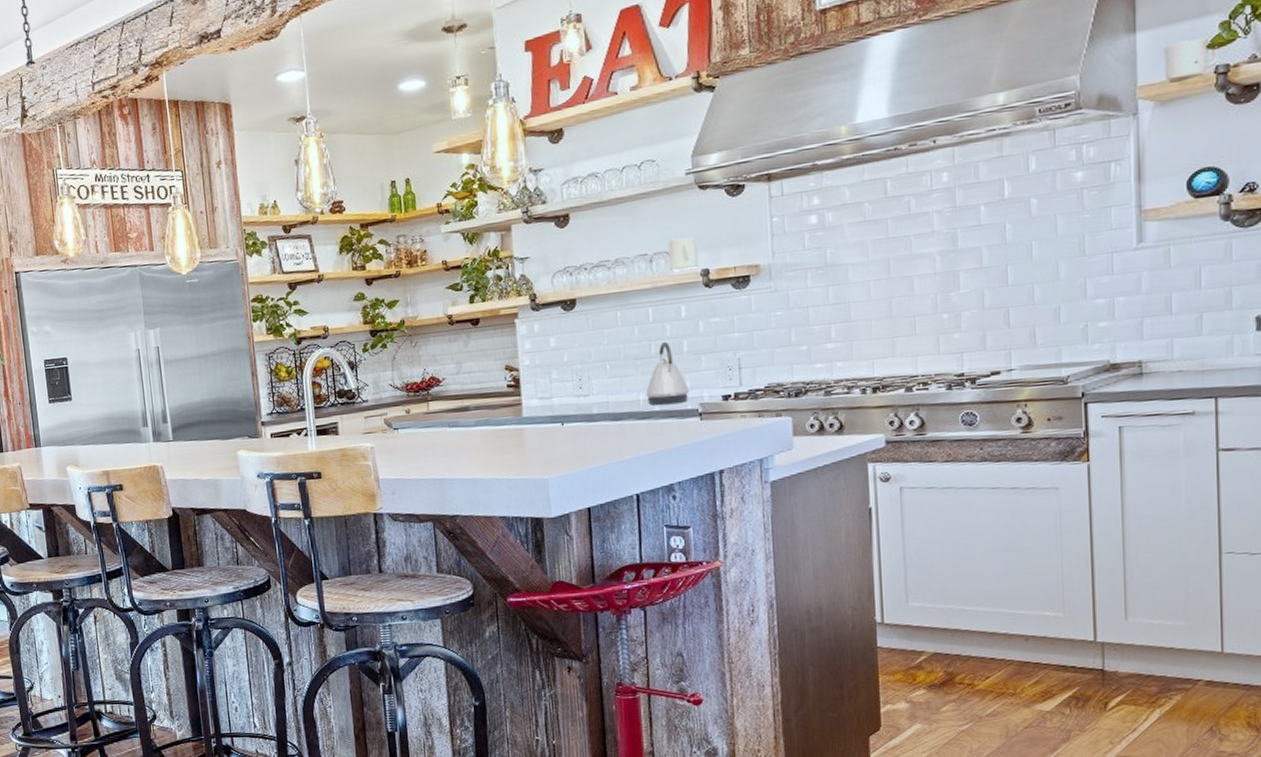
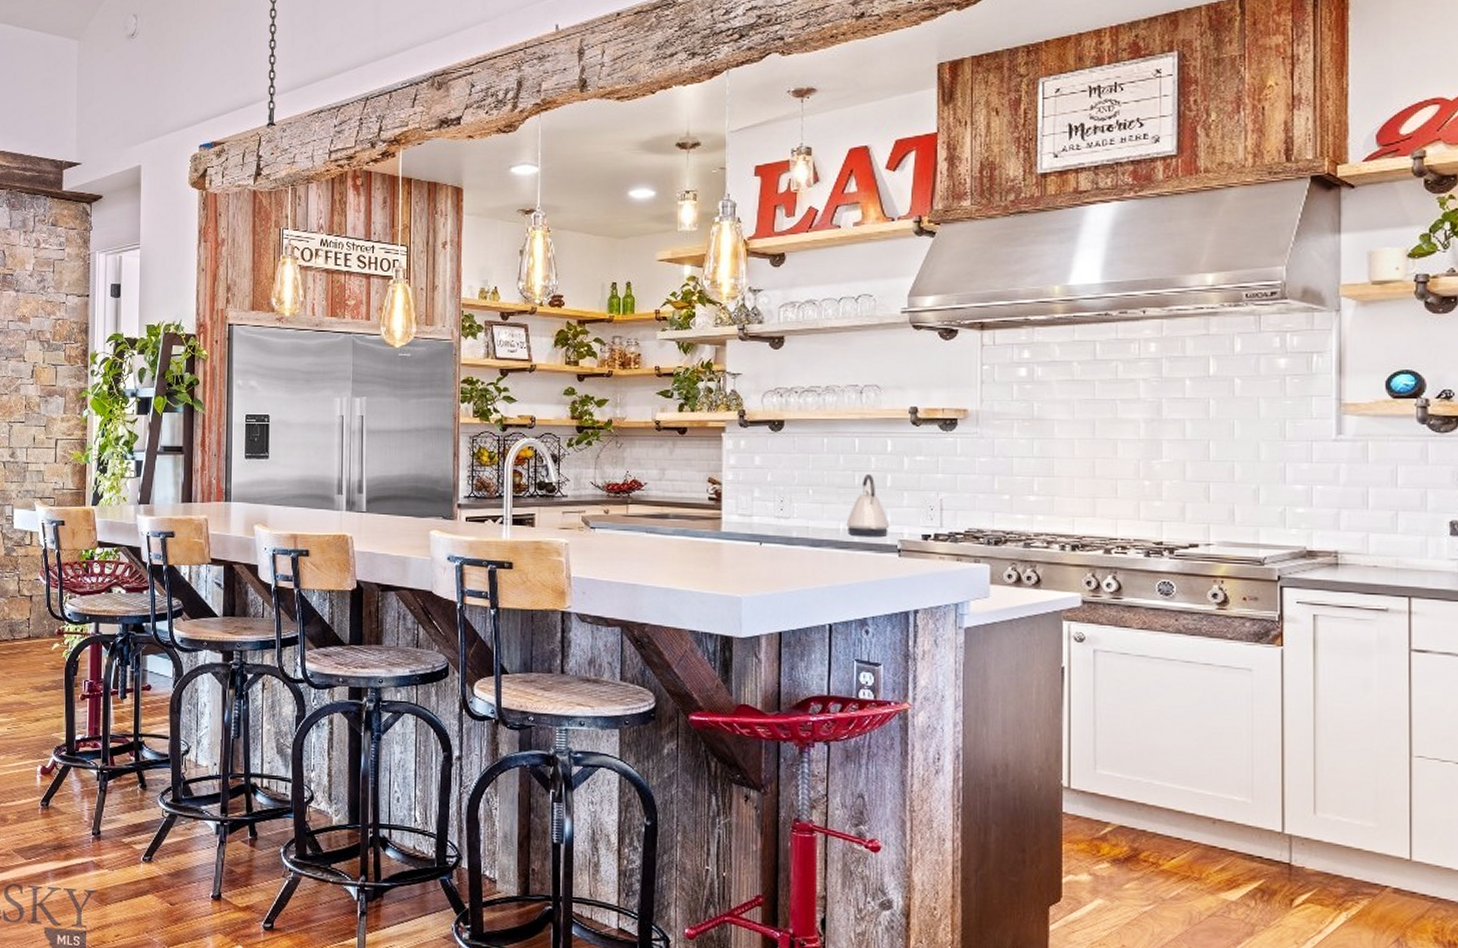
cup: present [667,236,697,271] -> none [879,373,907,405]

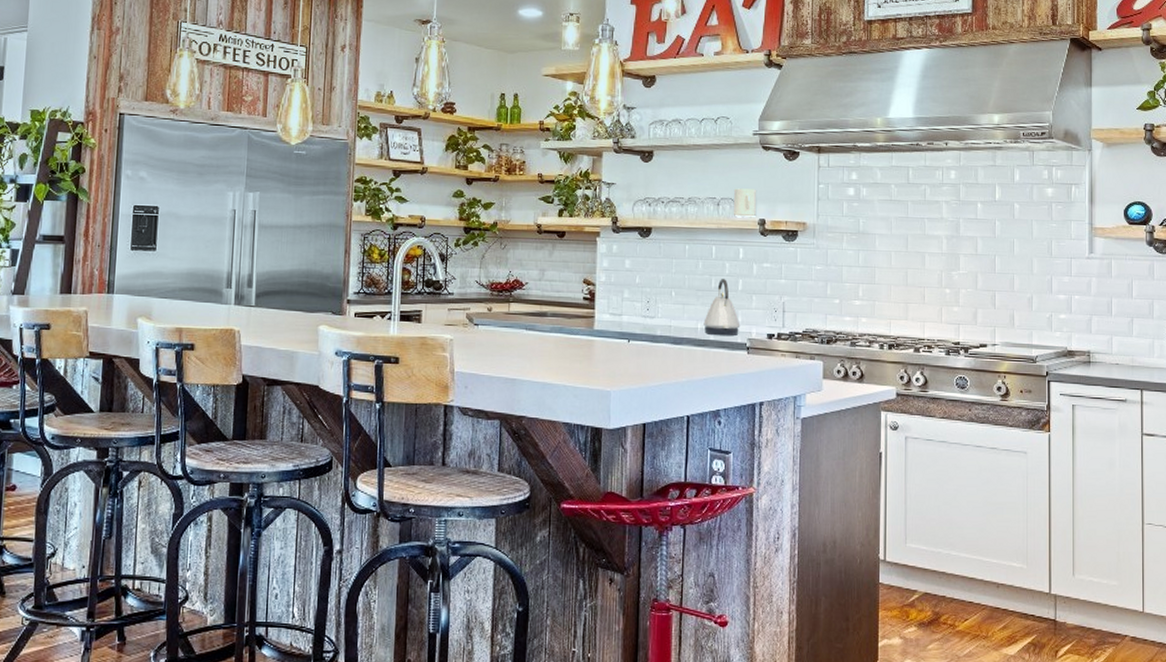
cup: none [879,373,907,405] -> present [733,188,757,217]
mug: present [1366,247,1419,284] -> none [1110,100,1147,130]

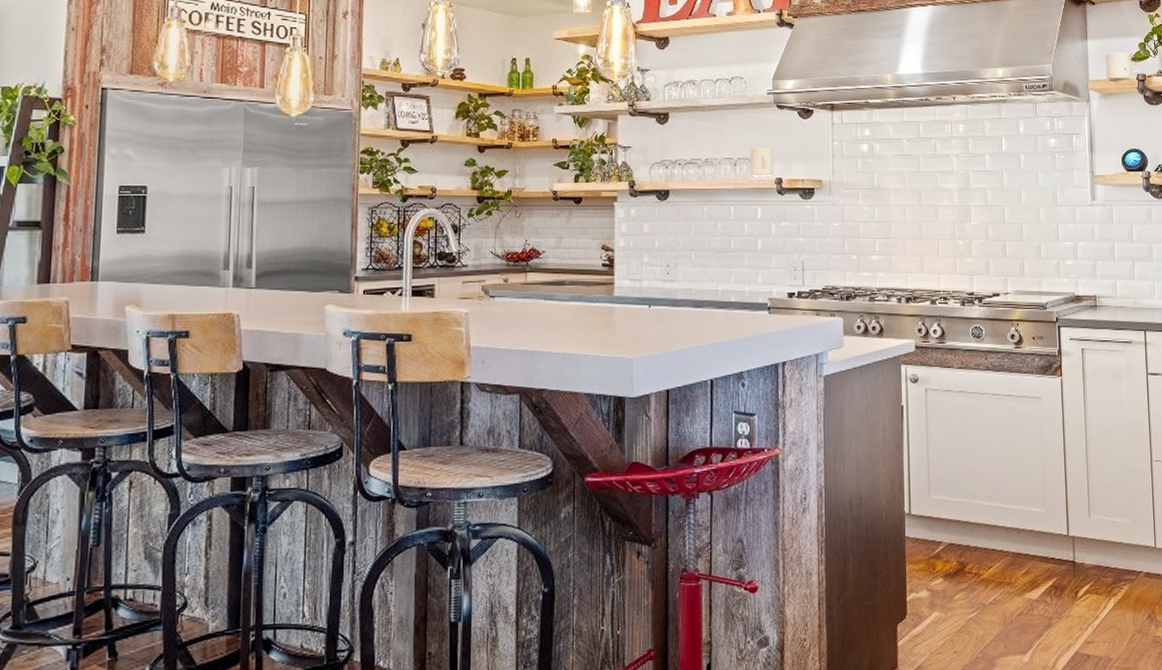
kettle: present [703,278,741,337] -> none [724,238,761,297]
mug: none [1110,100,1147,130] -> present [1105,52,1139,81]

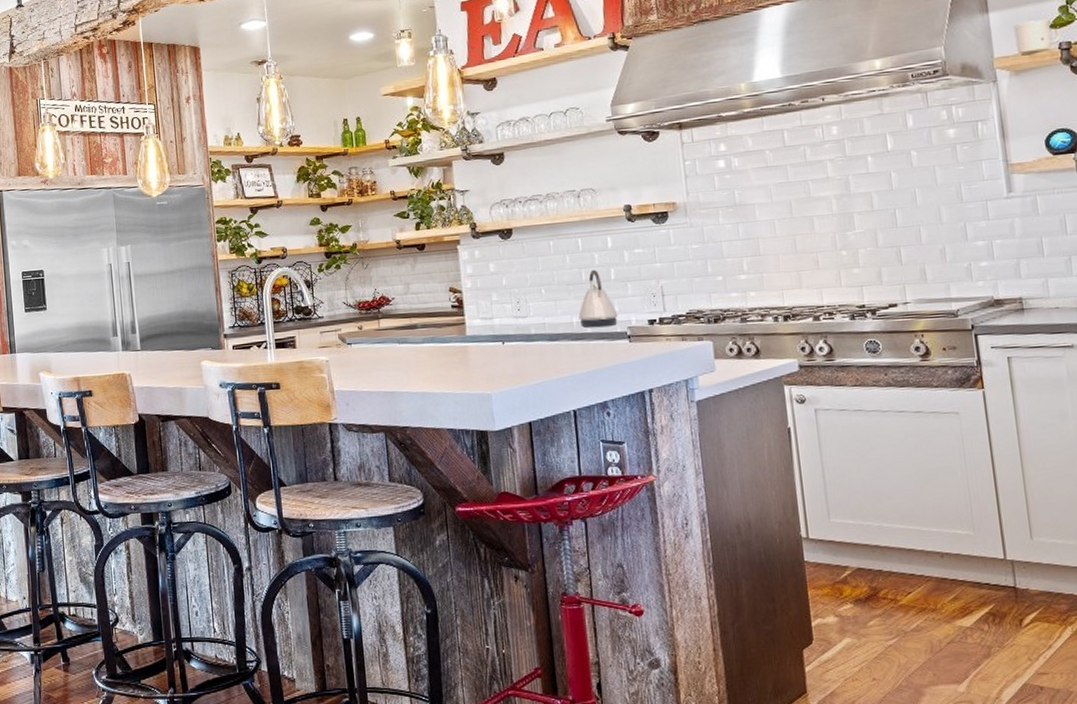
kettle: none [724,238,761,297] -> present [578,269,618,328]
cup: present [750,148,773,176] -> none [593,176,620,206]

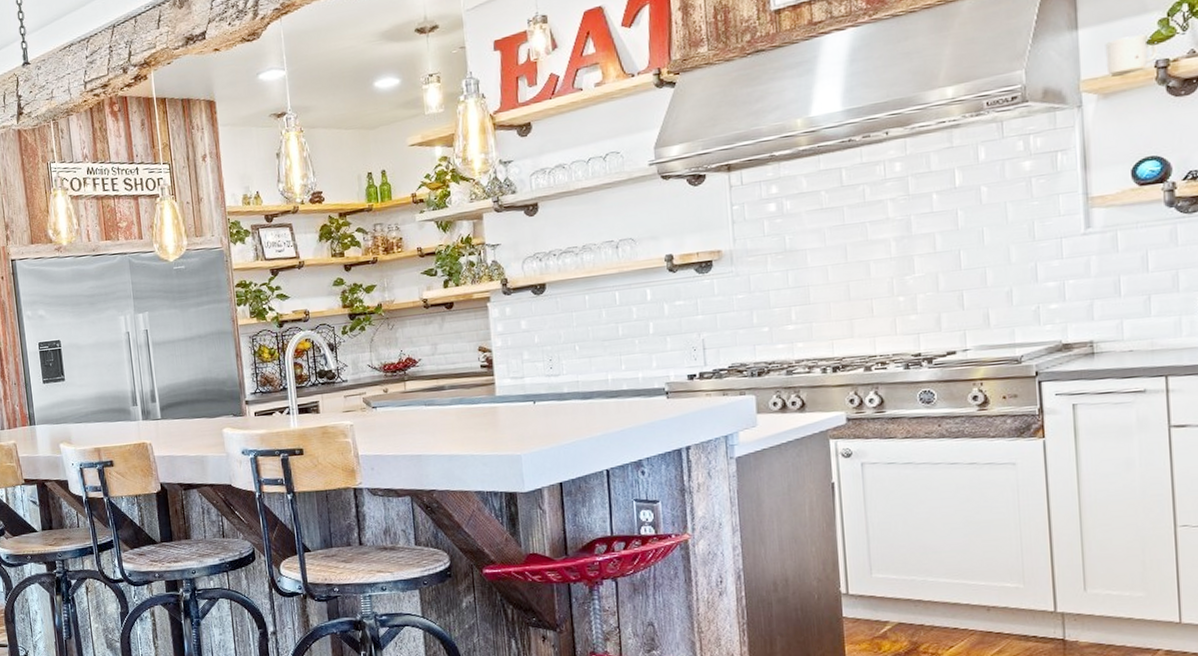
kettle: present [578,269,618,328] -> none [614,323,656,385]

